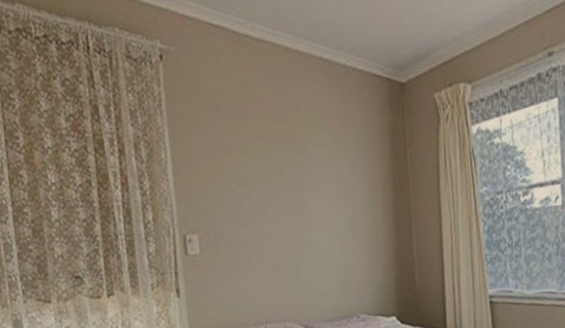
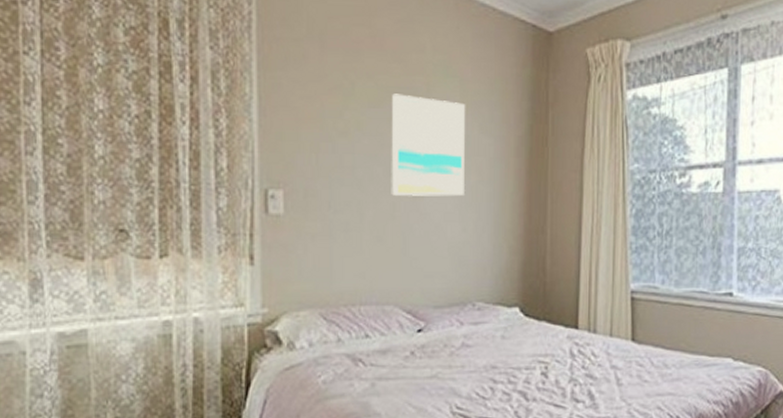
wall art: none [277,147,343,232] -> present [391,93,465,196]

